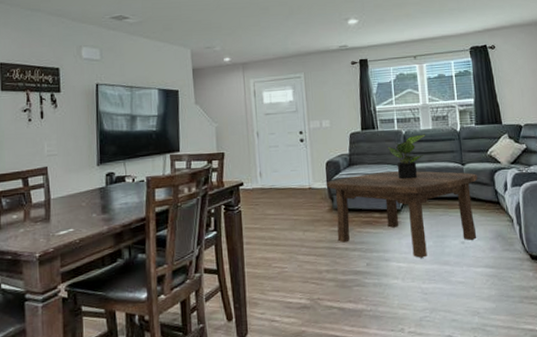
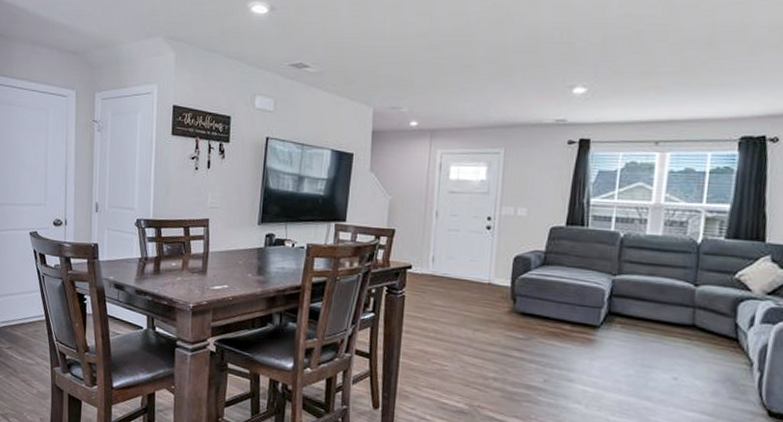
coffee table: present [326,171,478,258] -> none [509,277,714,387]
potted plant: present [387,134,426,180] -> none [596,240,652,293]

